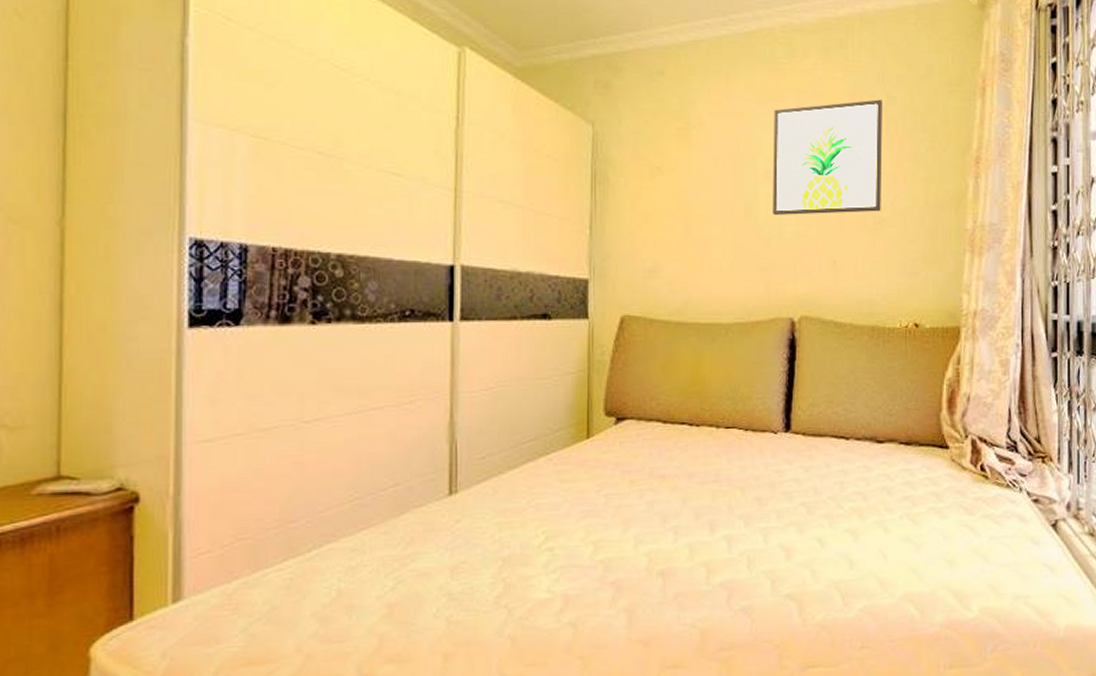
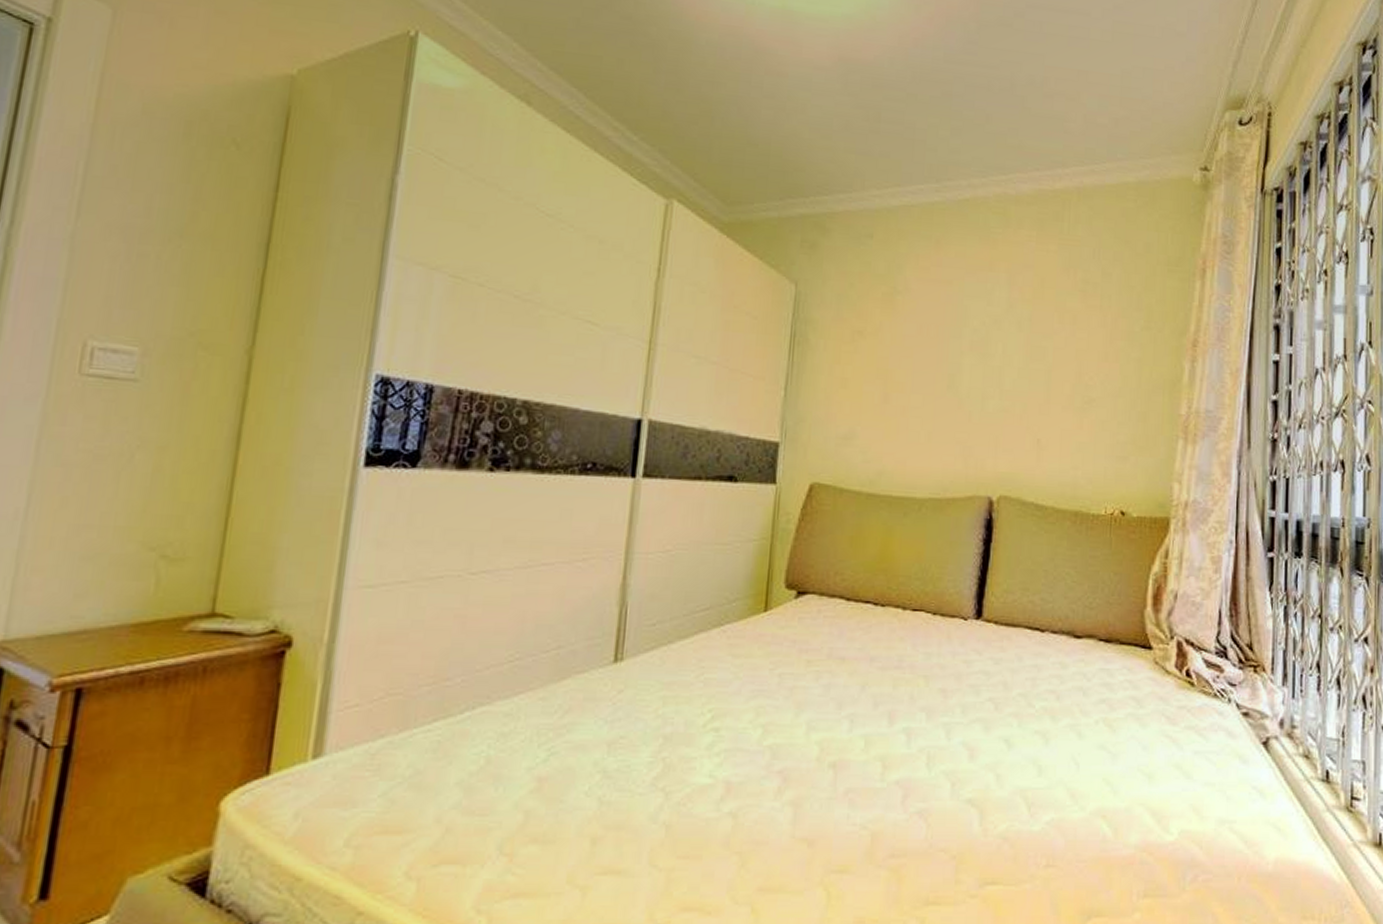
wall art: present [773,99,882,215] -> none [976,274,1097,391]

